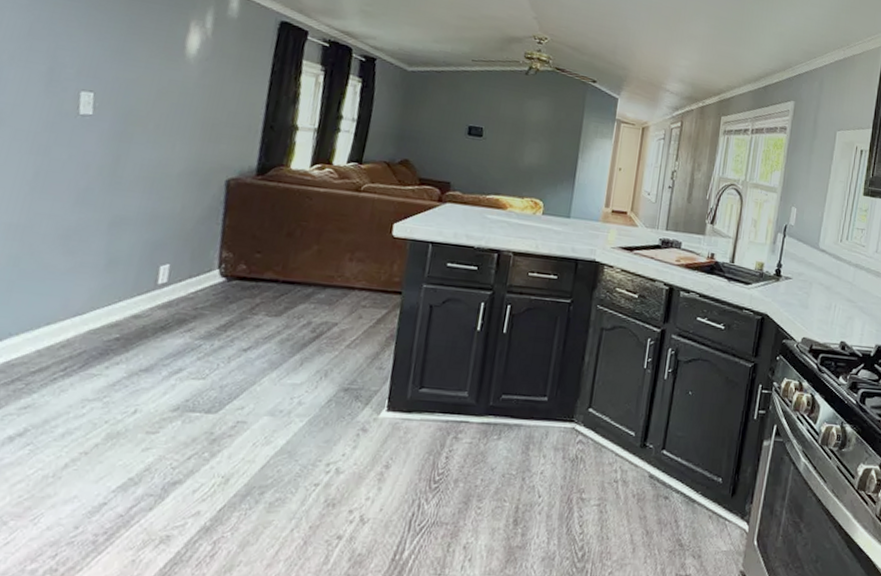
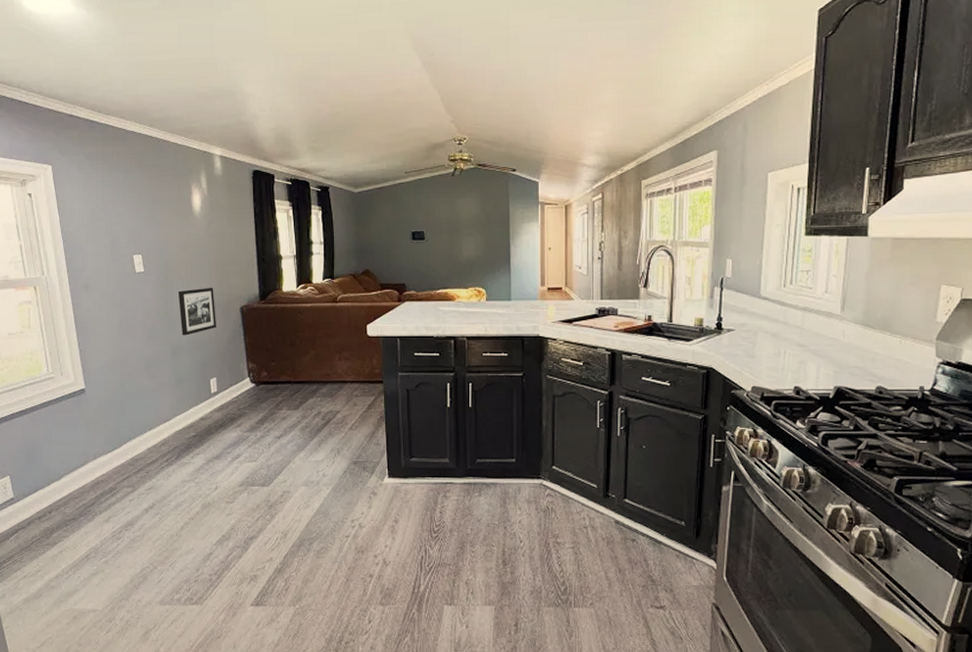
picture frame: none [130,147,194,206] -> present [177,287,217,336]

